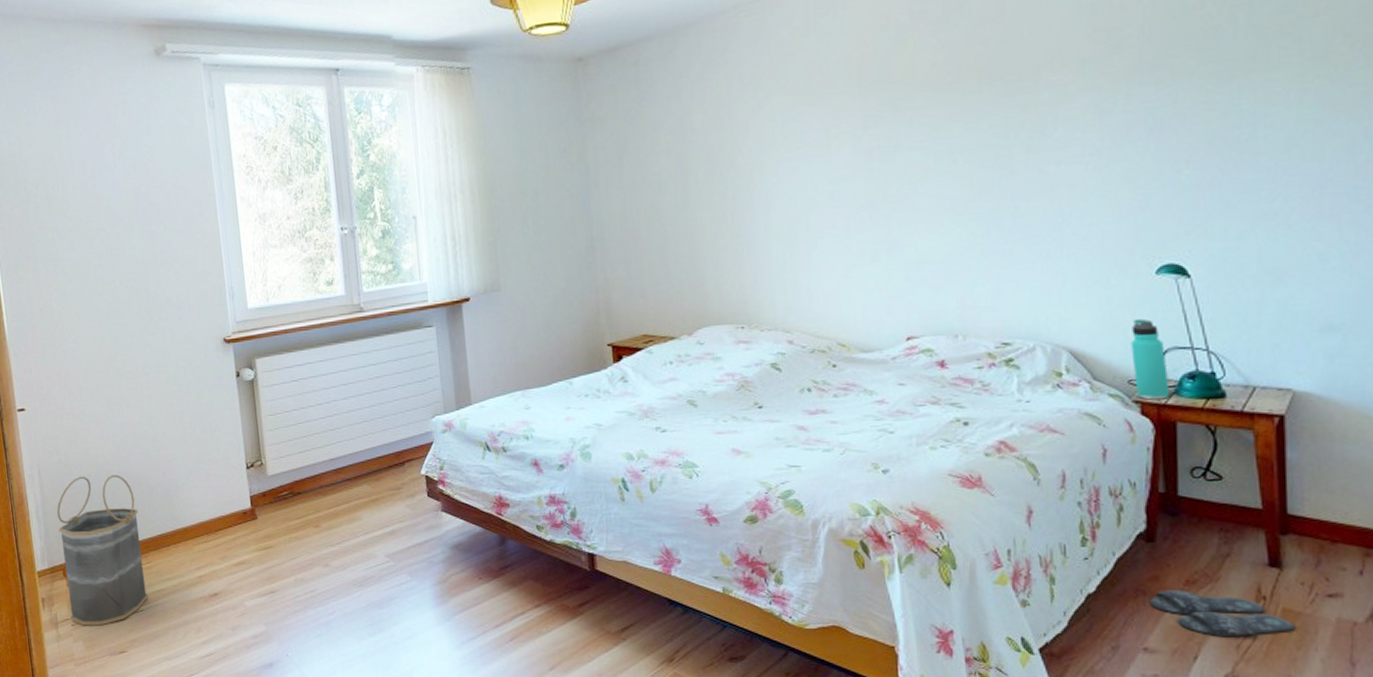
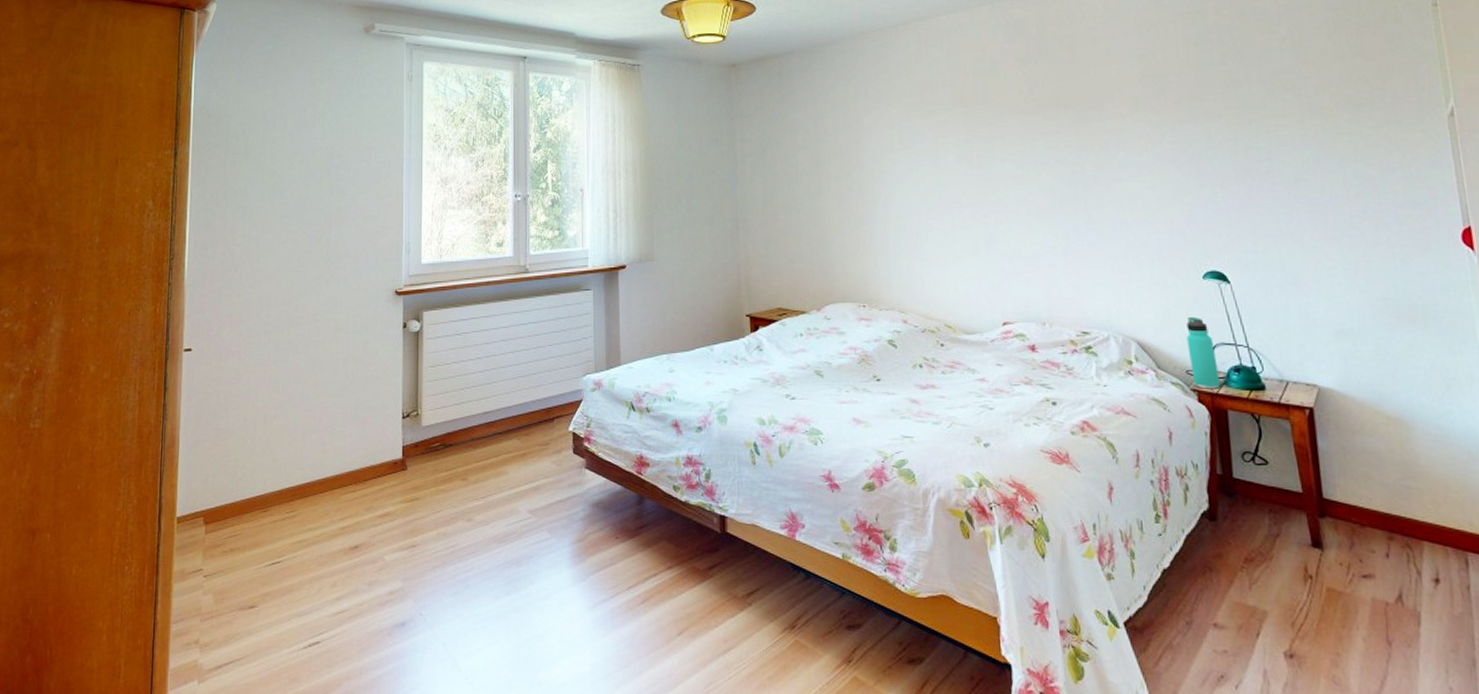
basket: present [56,474,148,626] -> none [204,419,290,578]
slippers: present [1150,590,1296,638] -> none [1216,567,1339,615]

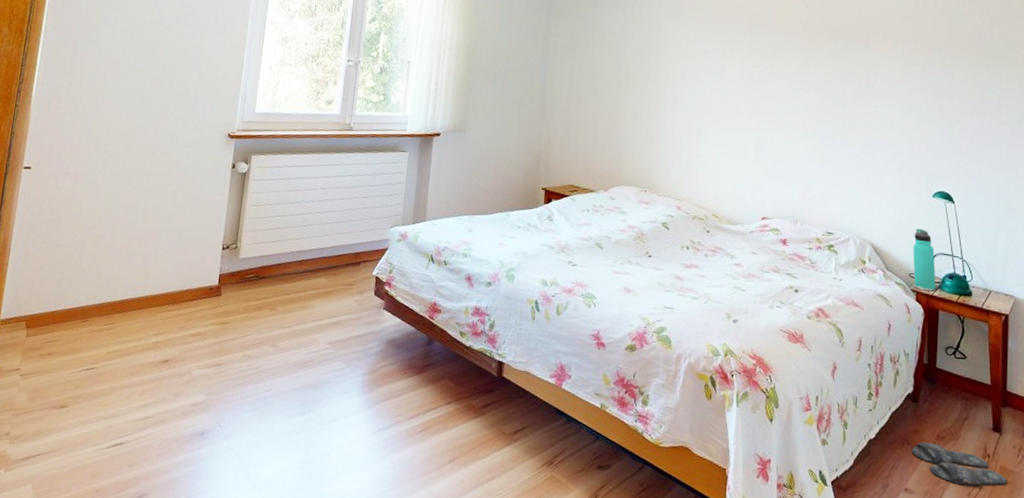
slippers: none [1216,567,1339,615] -> present [912,442,1008,486]

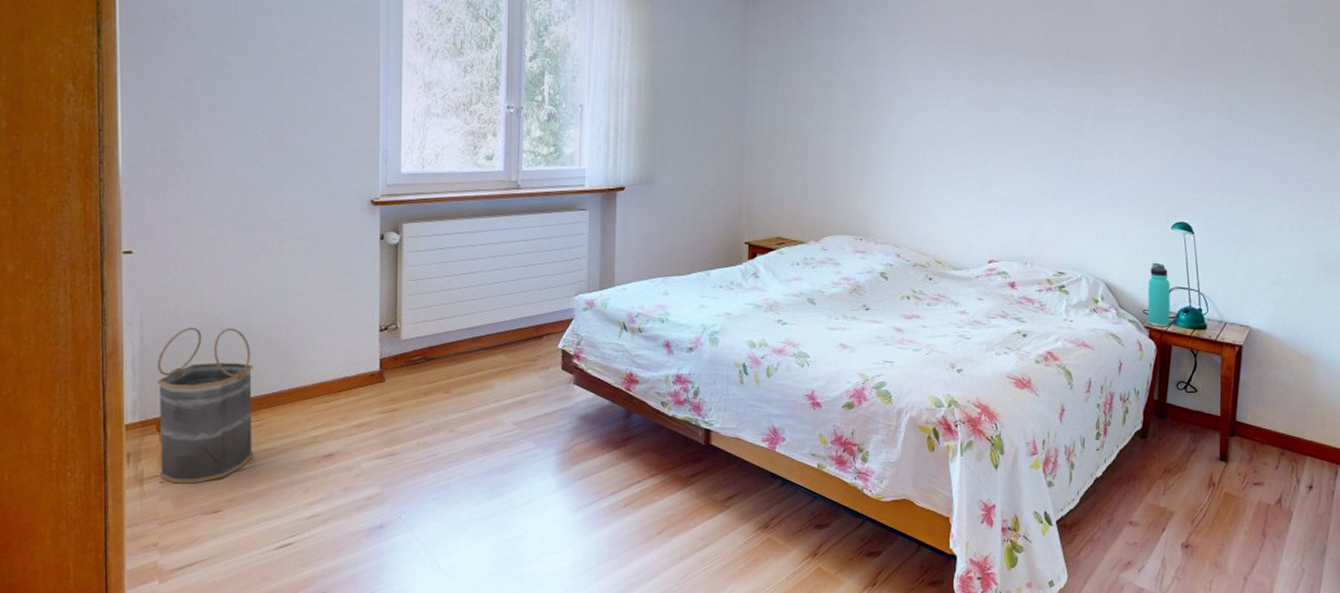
basket: none [21,235,114,379] -> present [157,327,254,484]
slippers: present [912,442,1008,486] -> none [1138,476,1232,514]

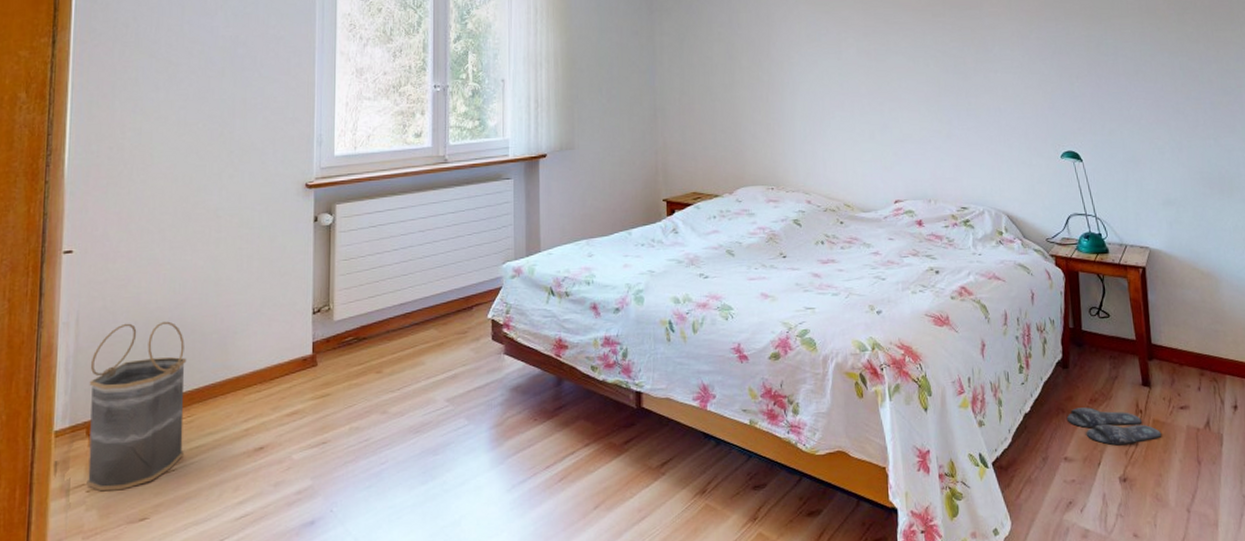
slippers: none [1138,476,1232,514] -> present [1067,407,1162,446]
thermos bottle: present [1147,262,1171,328] -> none [1047,191,1073,255]

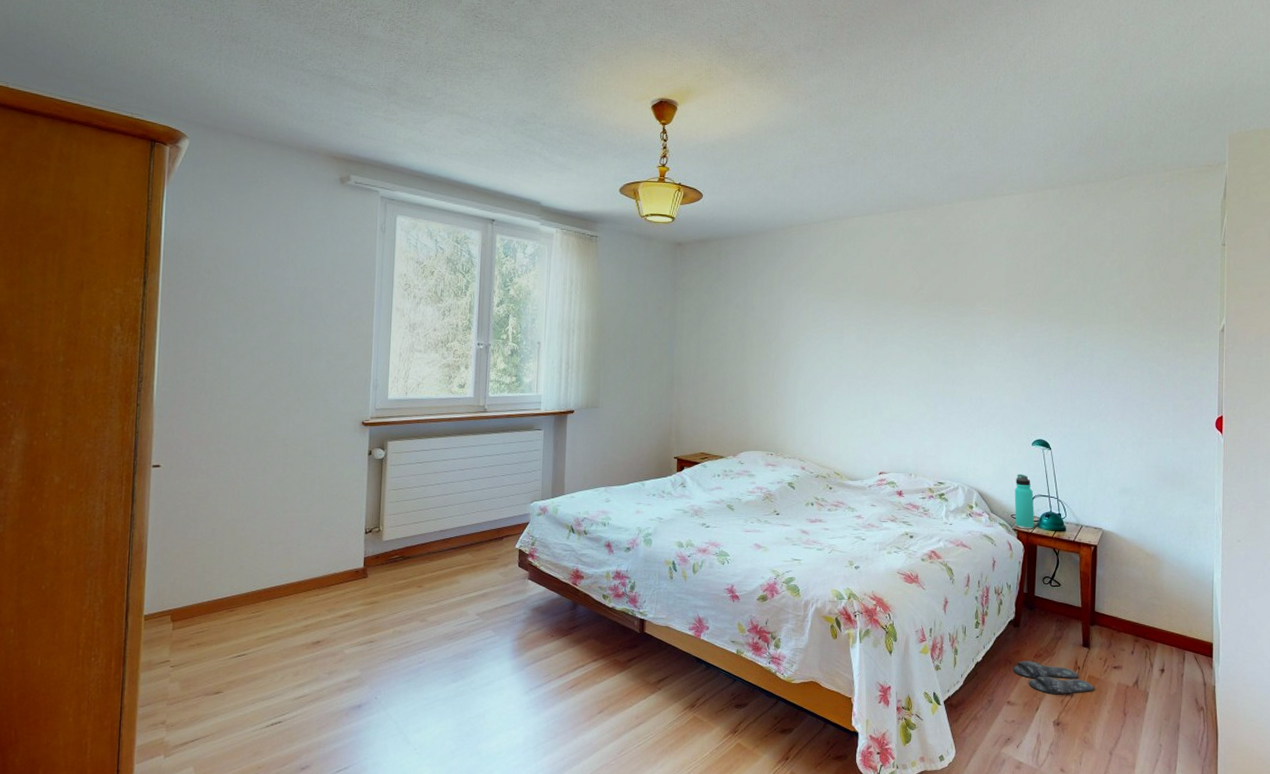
basket: present [86,321,187,492] -> none [170,530,257,668]
thermos bottle: none [1047,191,1073,255] -> present [1014,474,1034,530]

